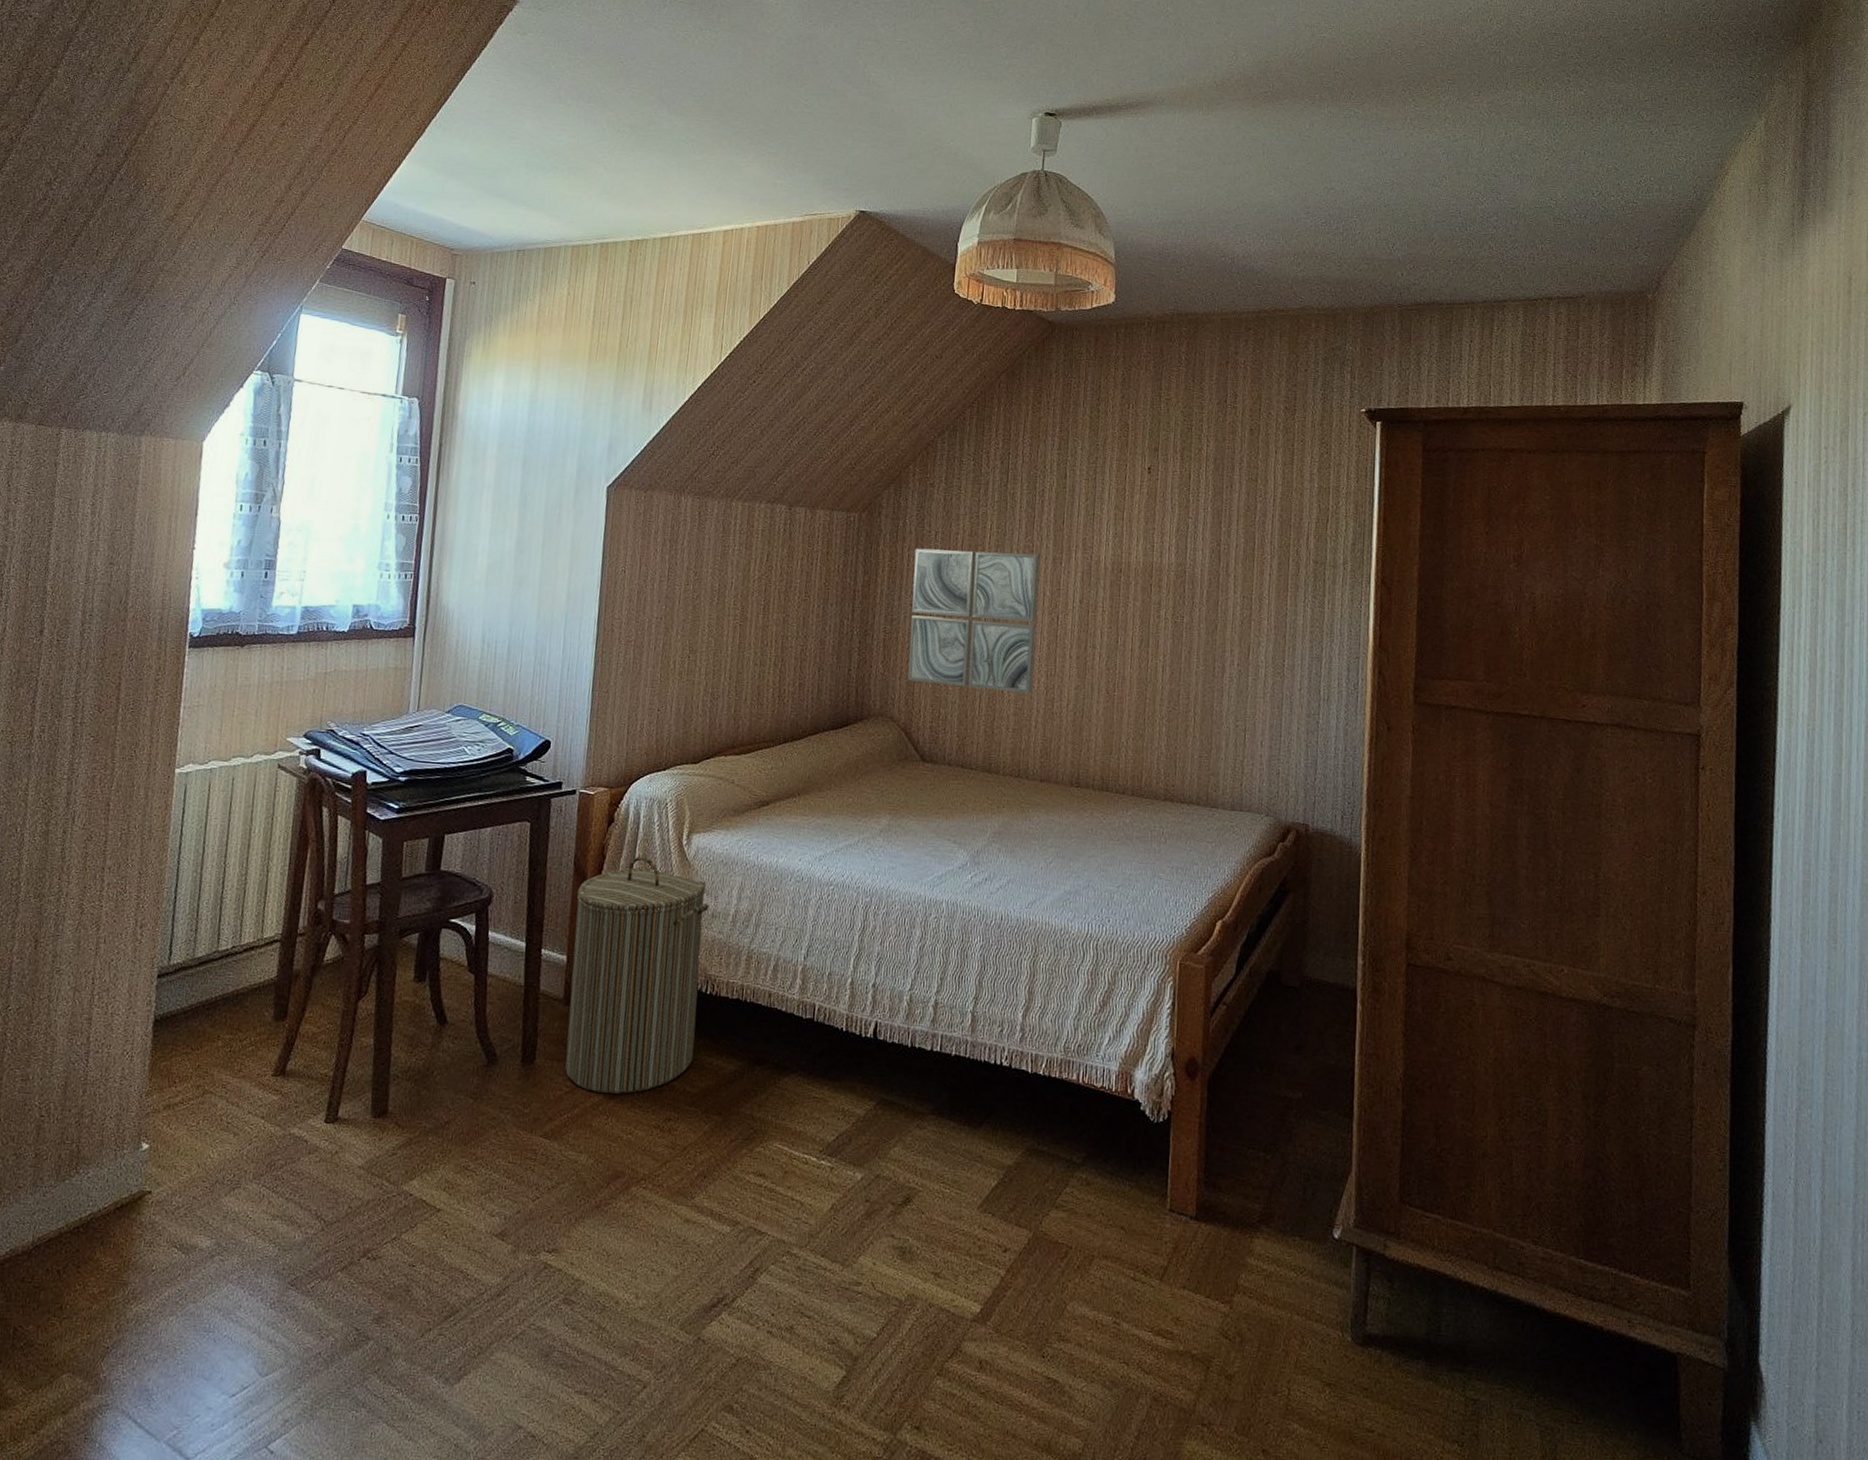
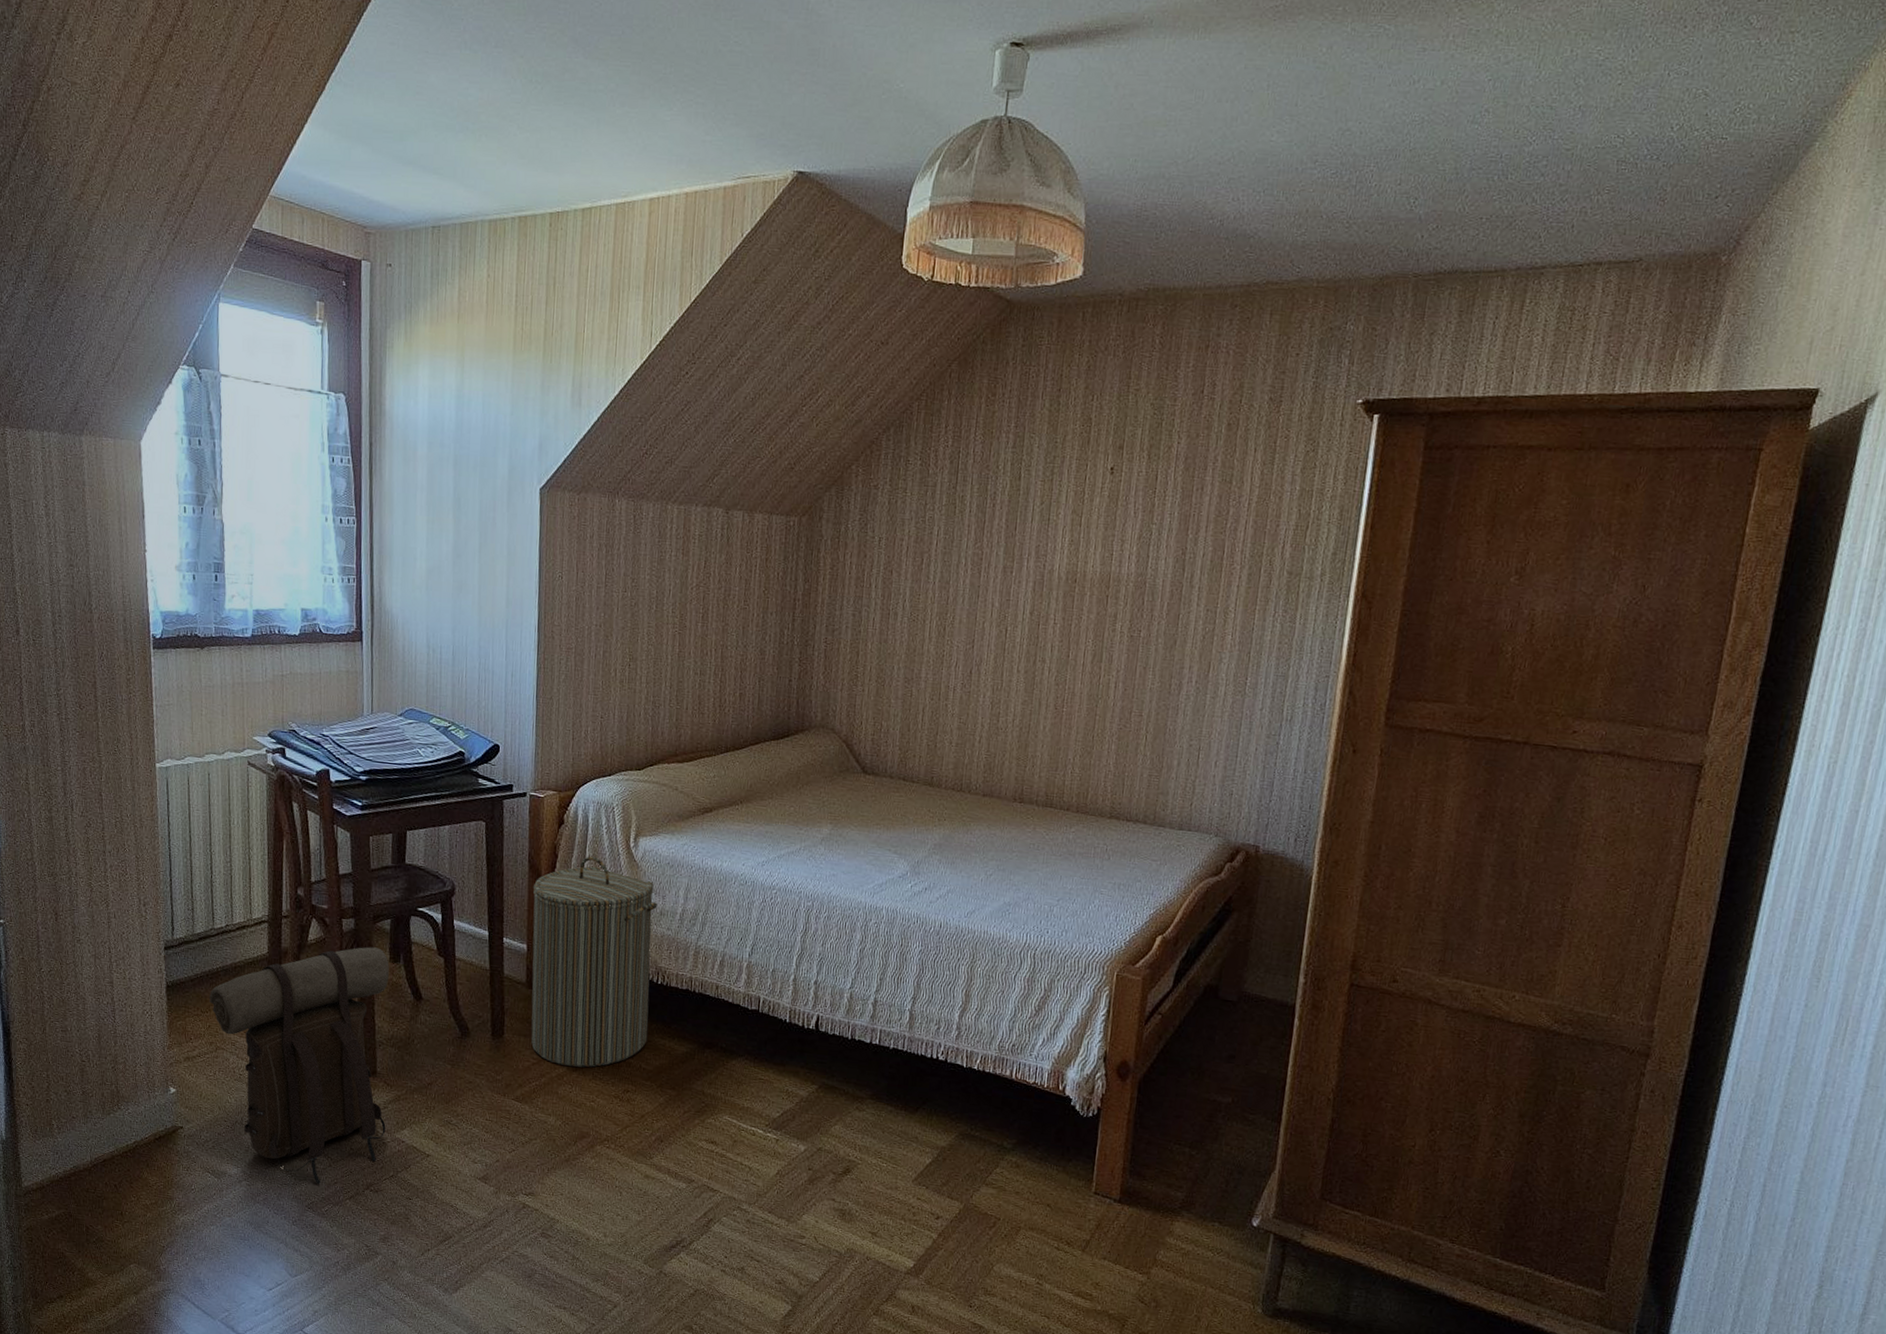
backpack: none [202,965,413,1255] -> present [209,947,389,1185]
wall art: present [907,548,1040,694] -> none [849,555,989,708]

